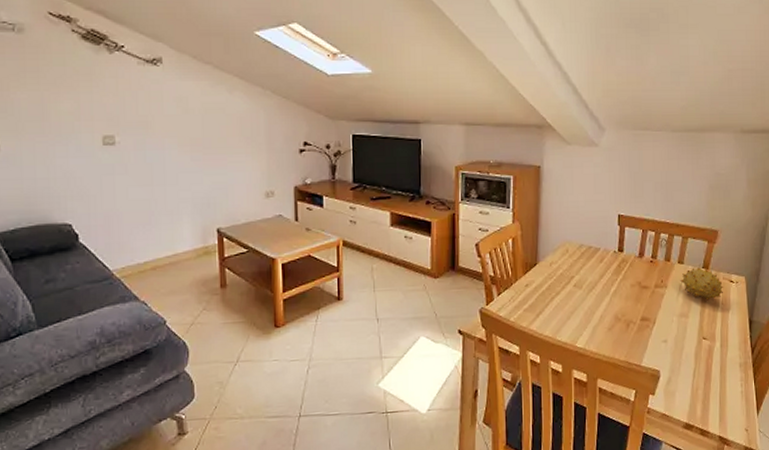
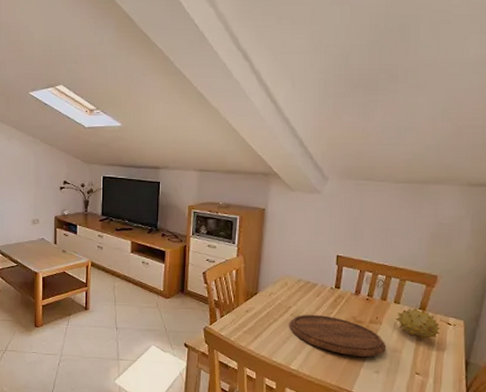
cutting board: none [572,283,673,326] -> present [289,314,387,357]

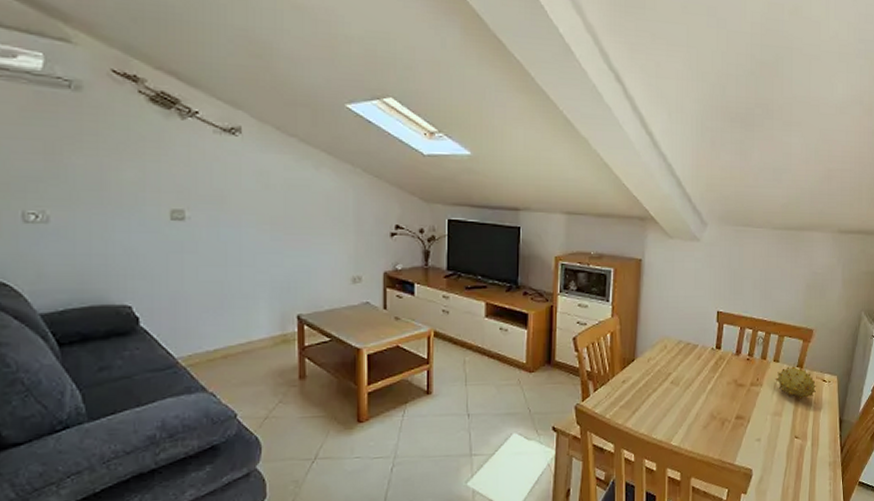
cutting board: present [289,314,387,357] -> none [669,380,768,424]

